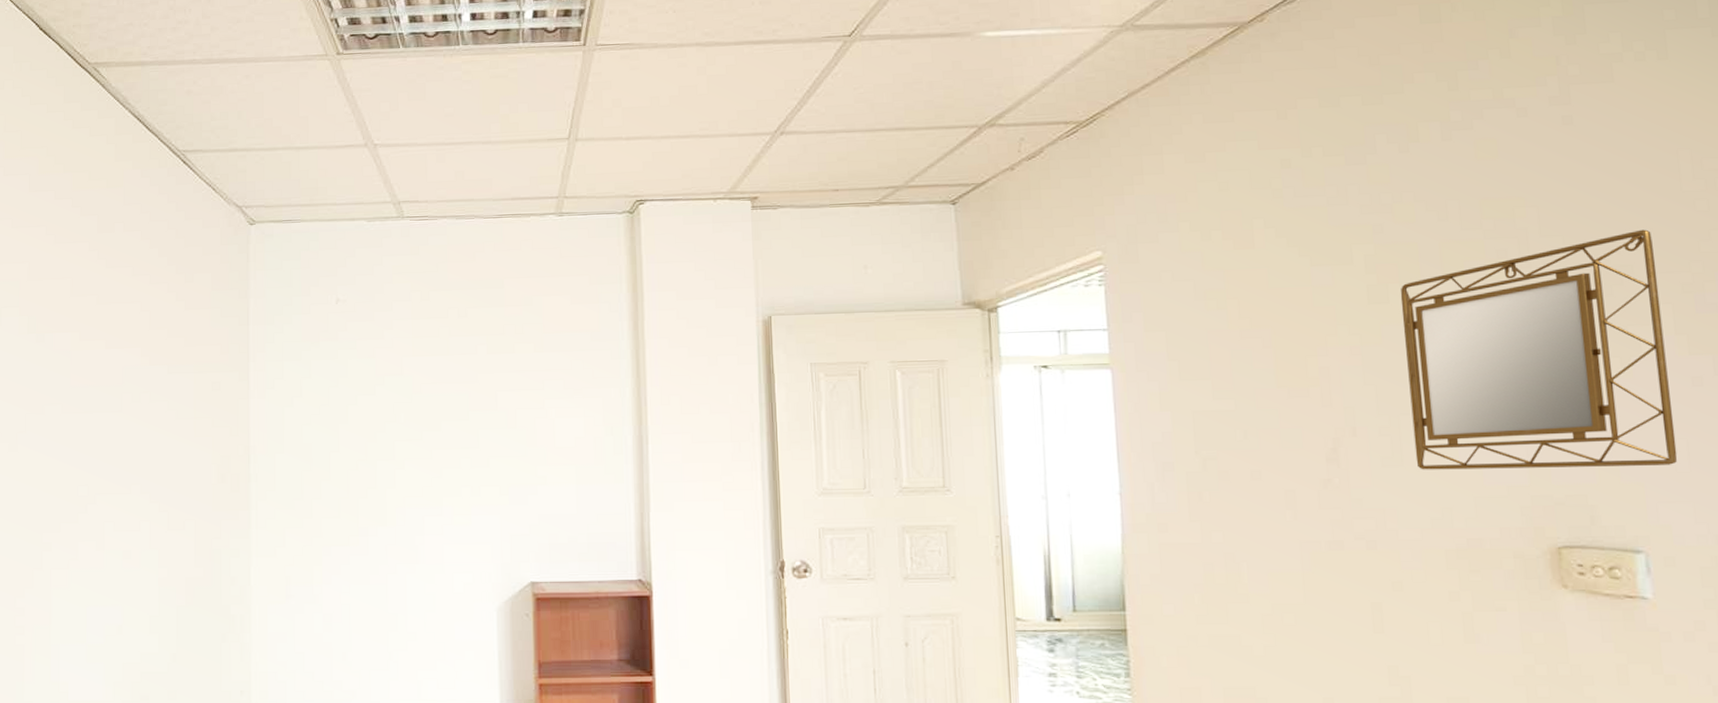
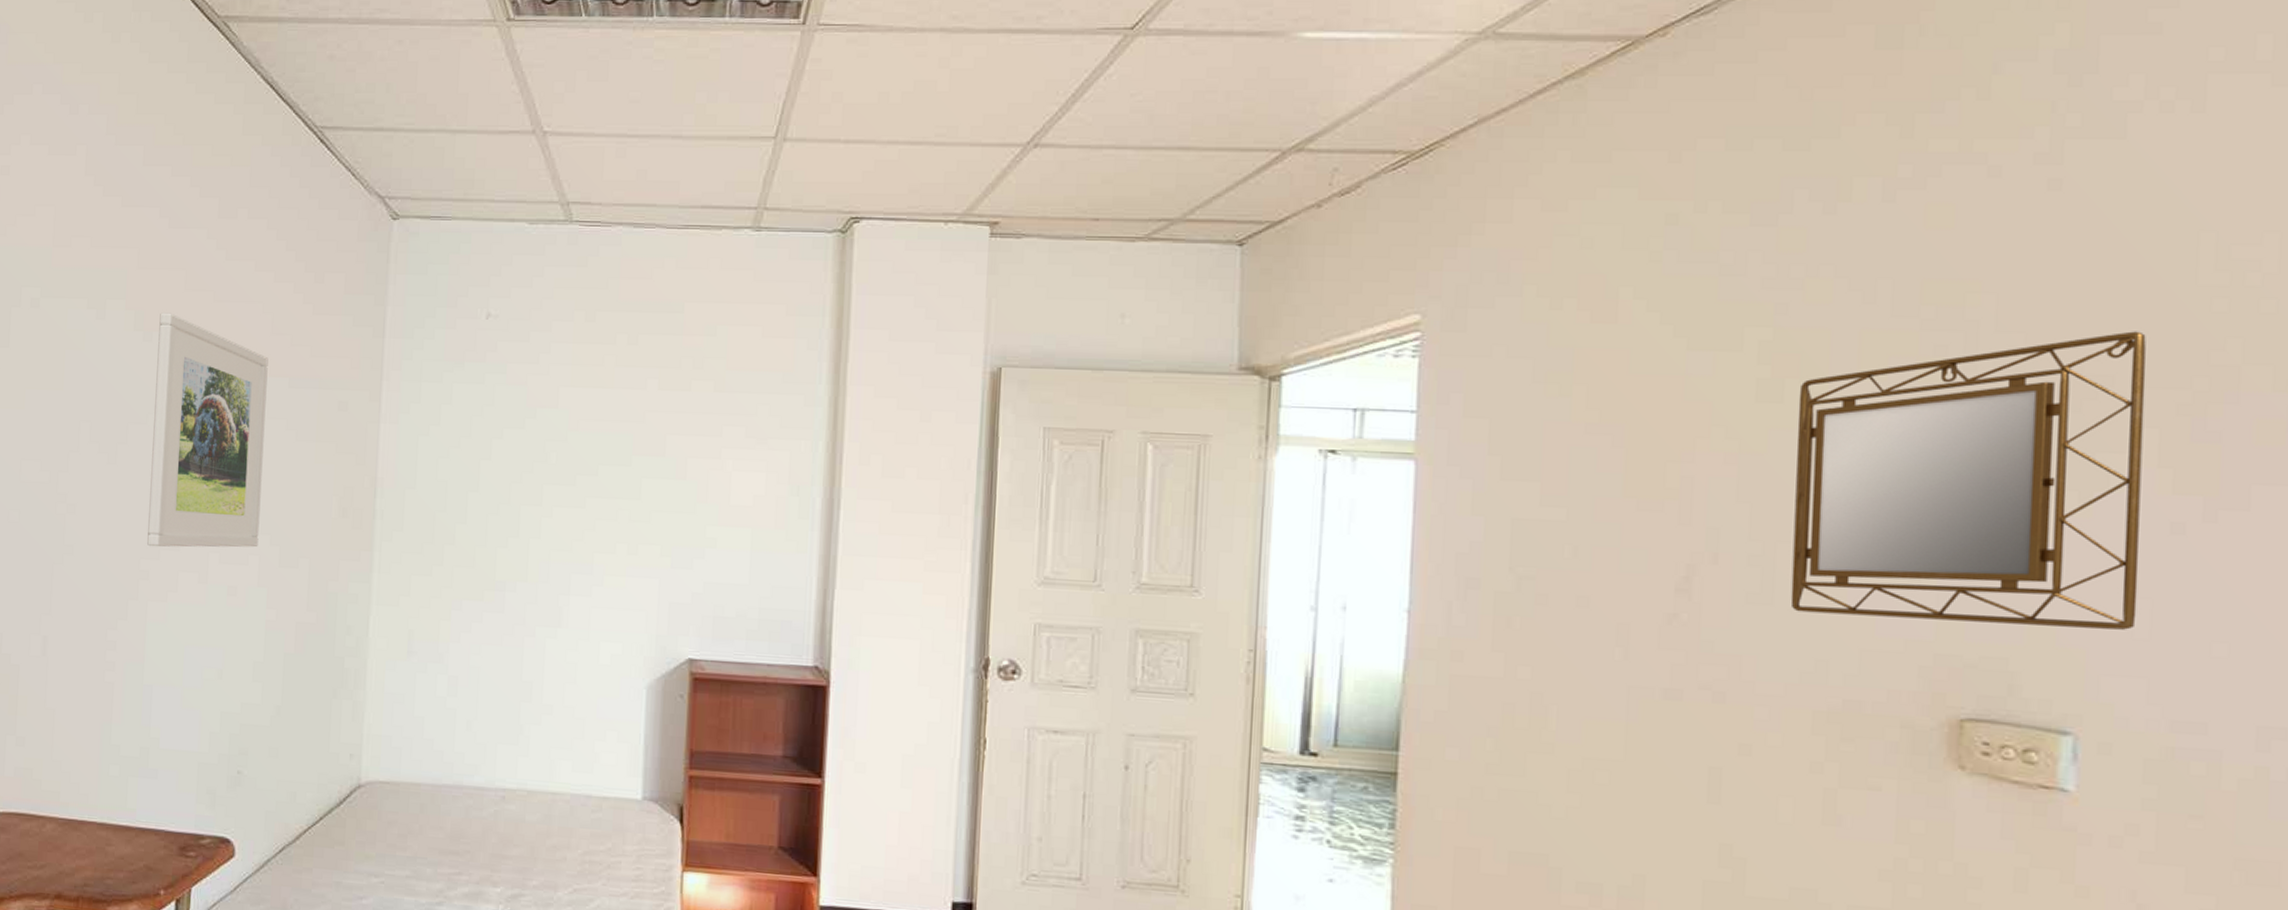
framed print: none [49,316,148,521] -> present [147,312,268,548]

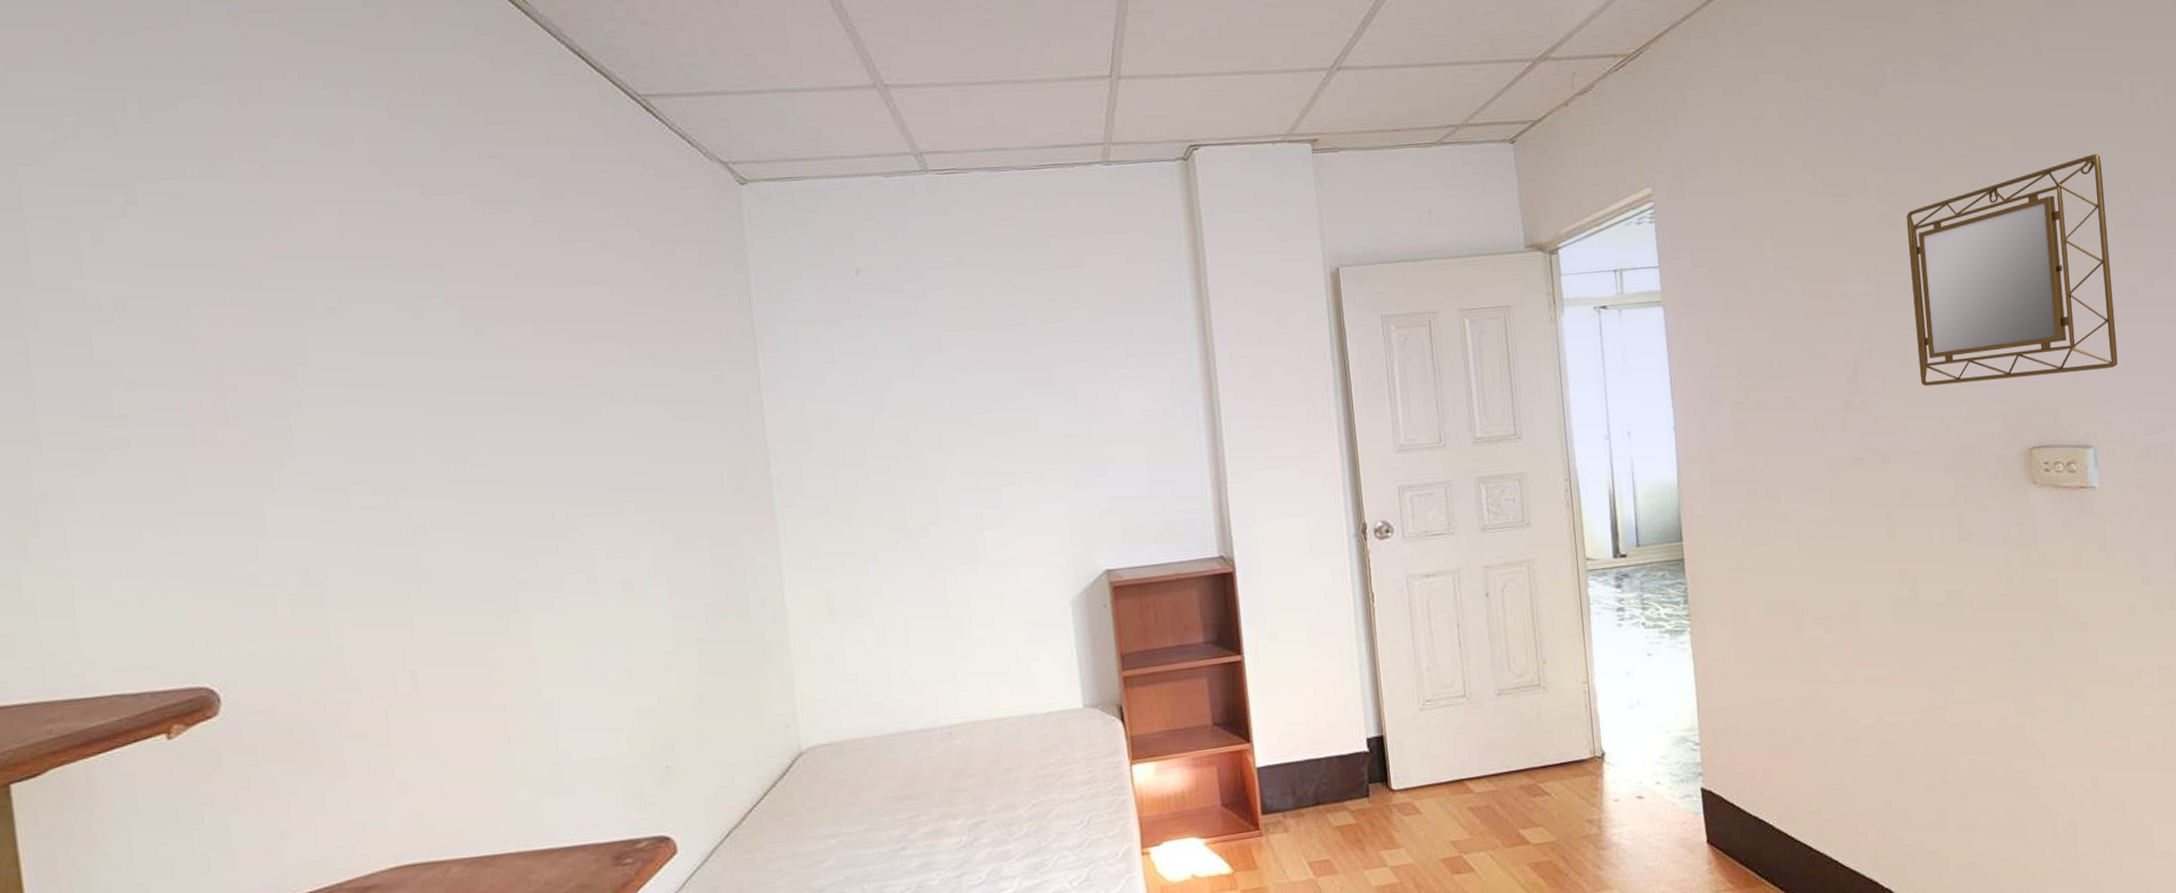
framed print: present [147,312,268,548] -> none [490,305,649,555]

